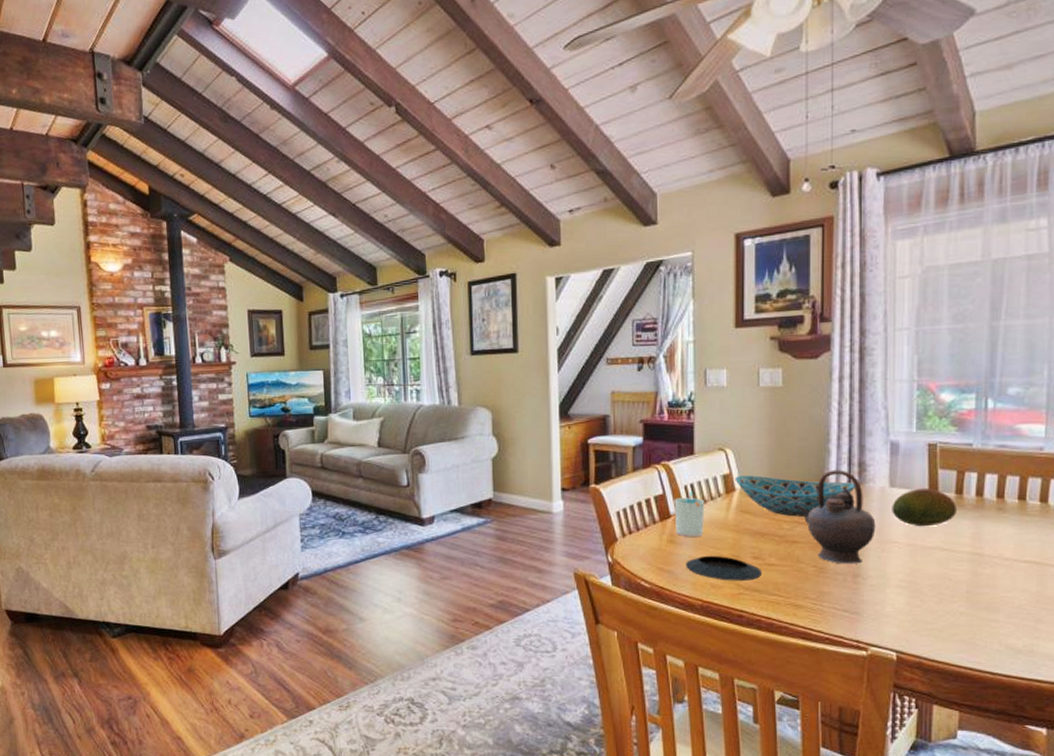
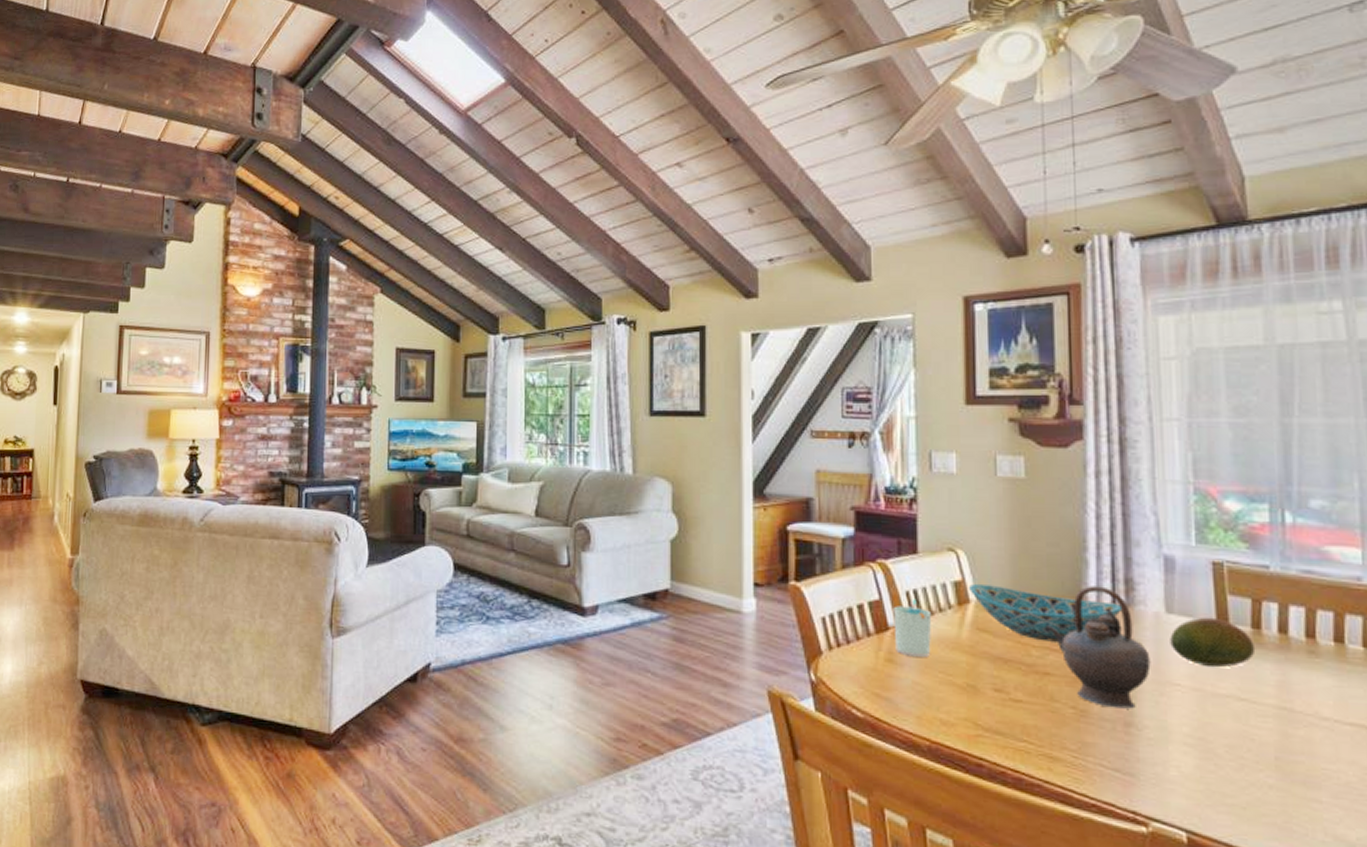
saucer: present [686,555,761,581] -> none [908,682,1005,720]

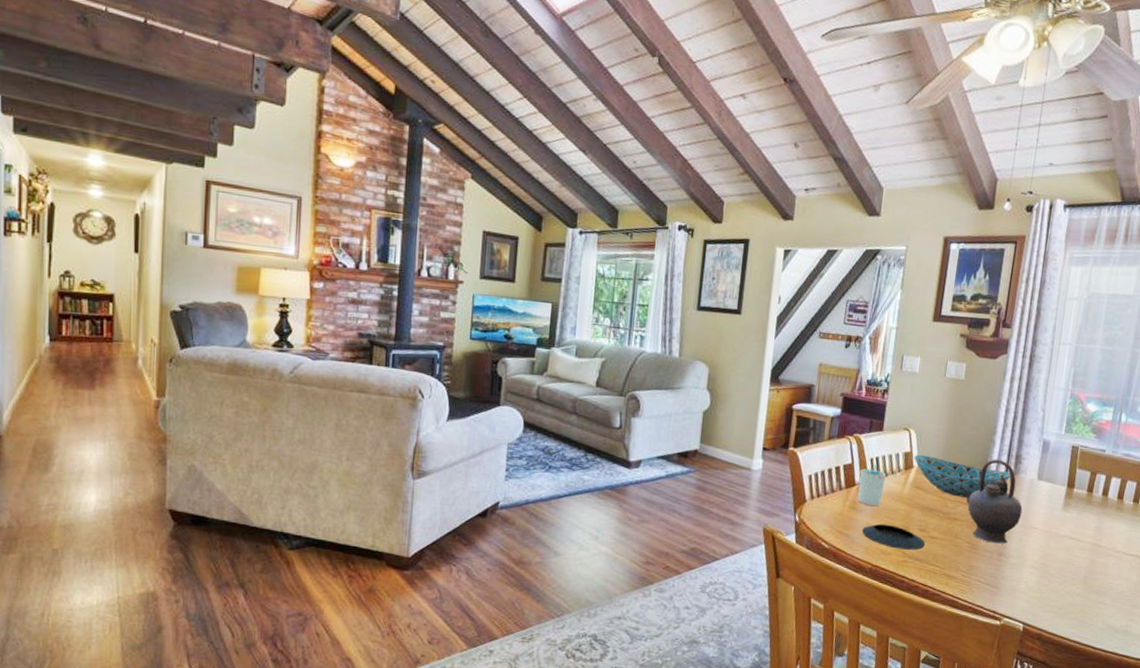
saucer: none [908,682,1005,720] -> present [862,523,925,550]
fruit: present [1170,617,1256,668] -> none [1036,483,1087,517]

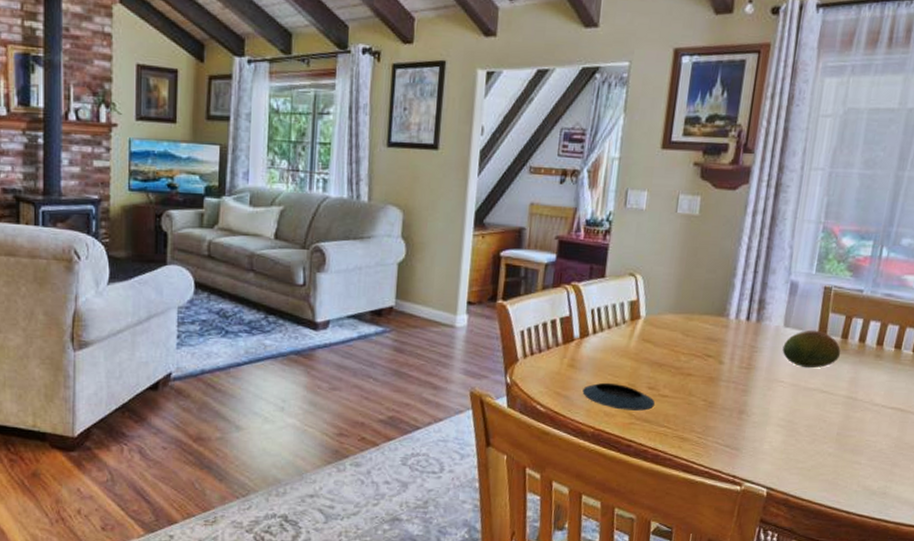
cup: present [858,463,886,507] -> none [577,315,610,364]
bowl: present [914,454,1011,498] -> none [641,302,753,350]
teapot: present [960,459,1023,544] -> none [694,305,767,401]
fruit: none [1036,483,1087,517] -> present [782,330,841,368]

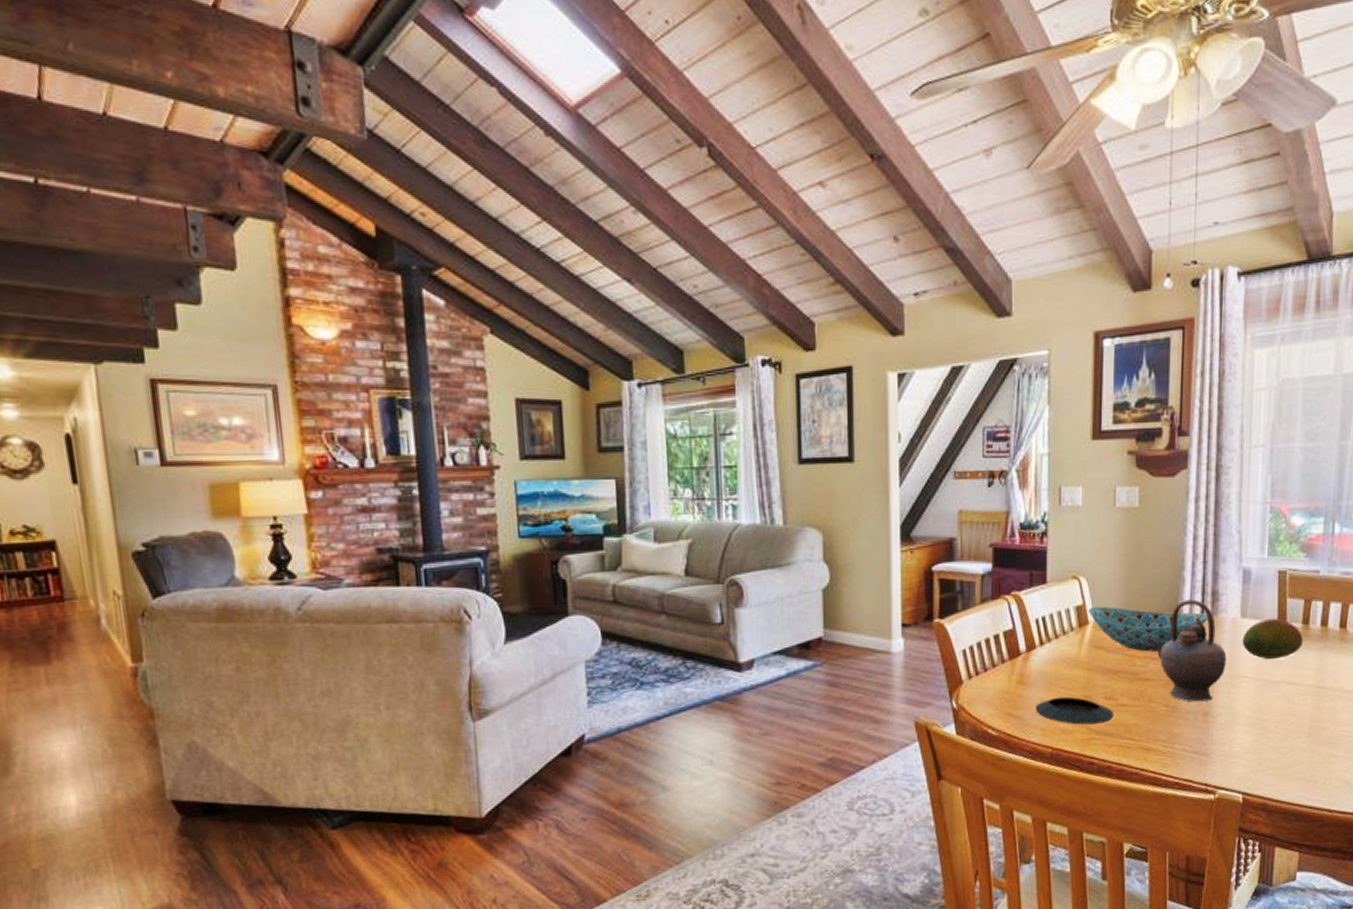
bowl: none [641,302,753,350] -> present [1088,606,1208,652]
teapot: none [694,305,767,401] -> present [1148,599,1227,702]

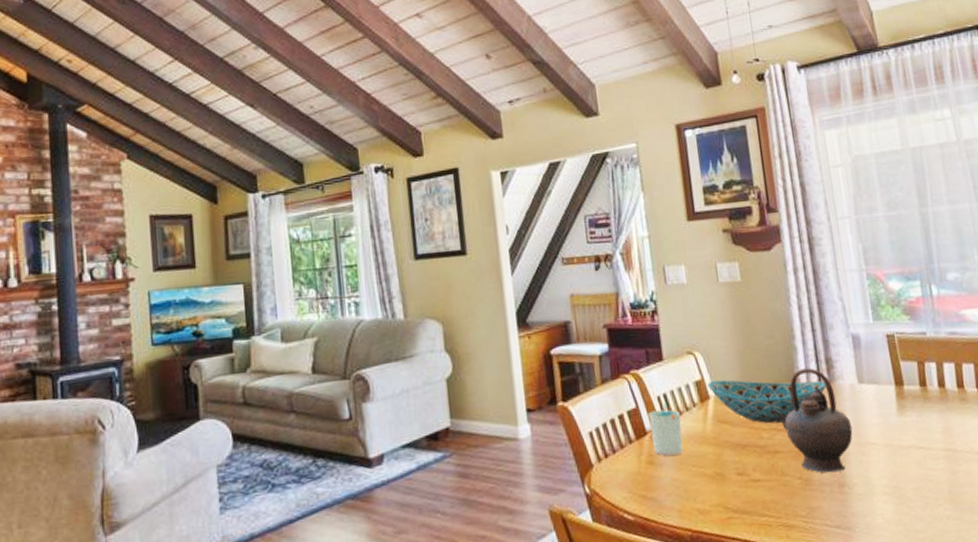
cup: none [1024,625,1057,678] -> present [648,402,684,457]
saucer: present [1035,696,1113,725] -> none [668,474,749,505]
fruit: present [1242,618,1304,660] -> none [863,381,925,425]

